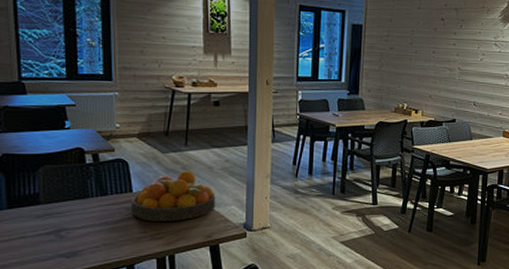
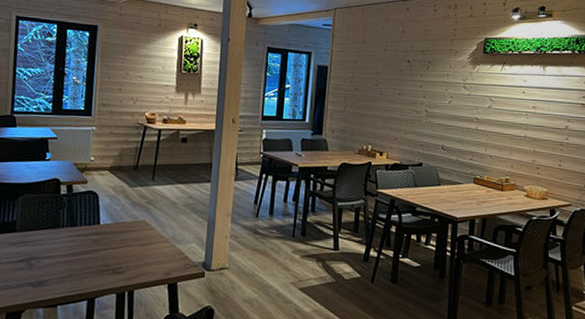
fruit bowl: present [131,171,216,221] -> none [97,206,177,256]

